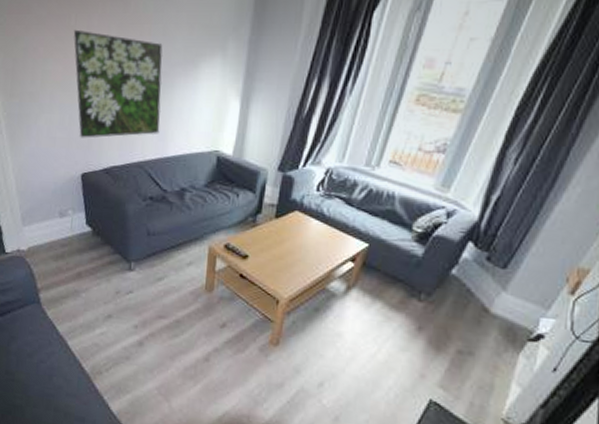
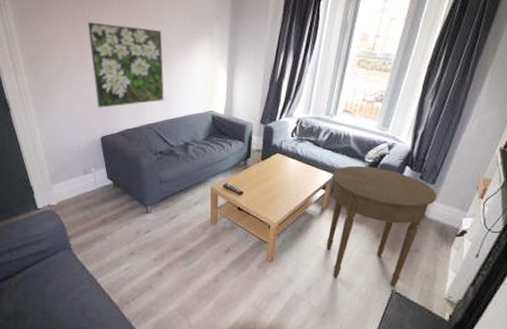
side table: none [348,234,508,396] -> present [326,165,437,287]

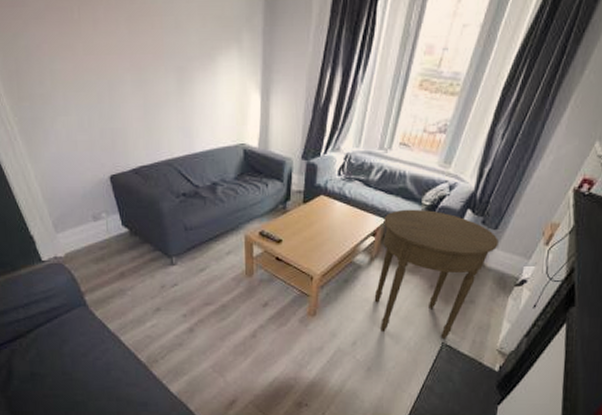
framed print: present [87,22,164,108] -> none [78,23,184,140]

